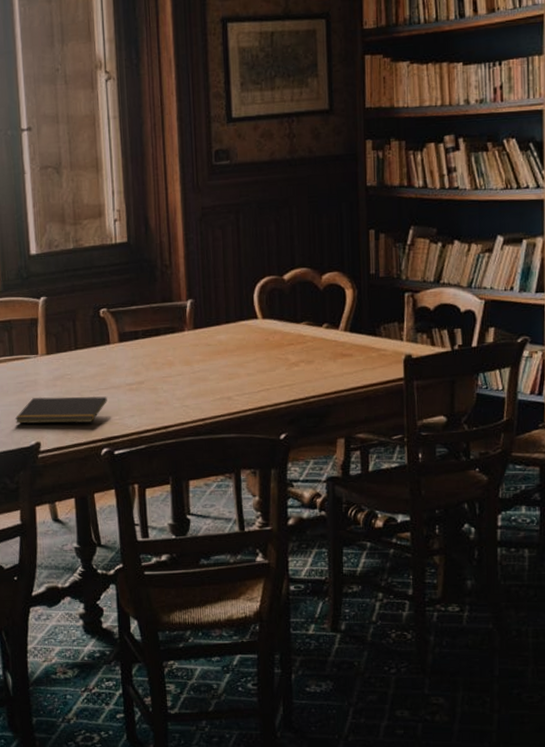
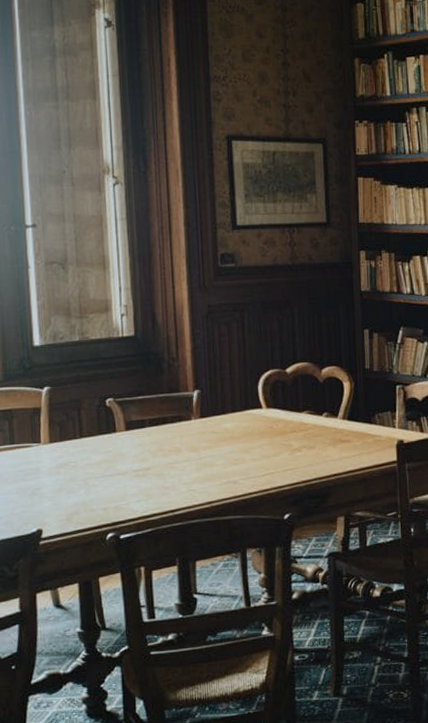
notepad: present [14,396,107,424] -> none [14,482,113,512]

